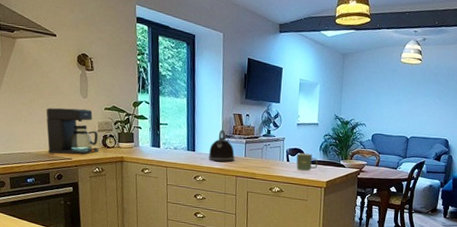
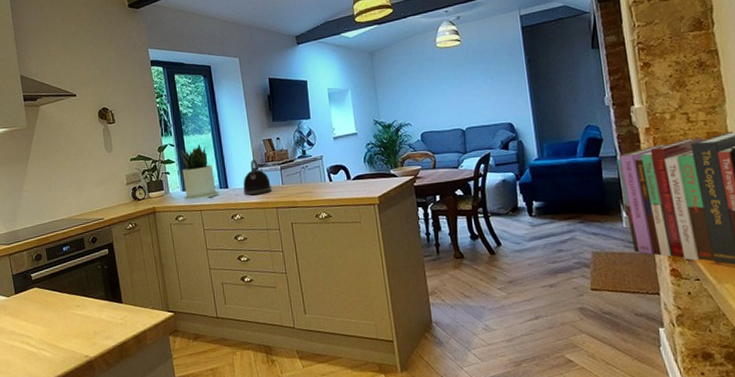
coffee maker: present [46,107,99,155] -> none [74,163,130,217]
planter: none [151,106,187,158] -> present [178,144,220,201]
mug: present [296,152,318,172] -> none [338,167,366,191]

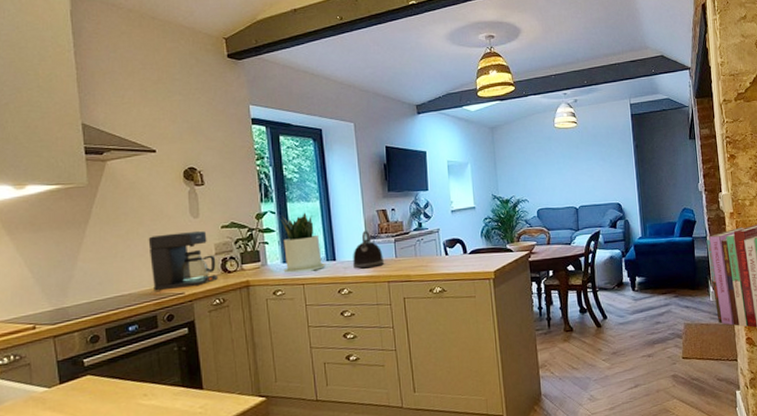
coffee maker: none [74,163,130,217] -> present [148,230,218,291]

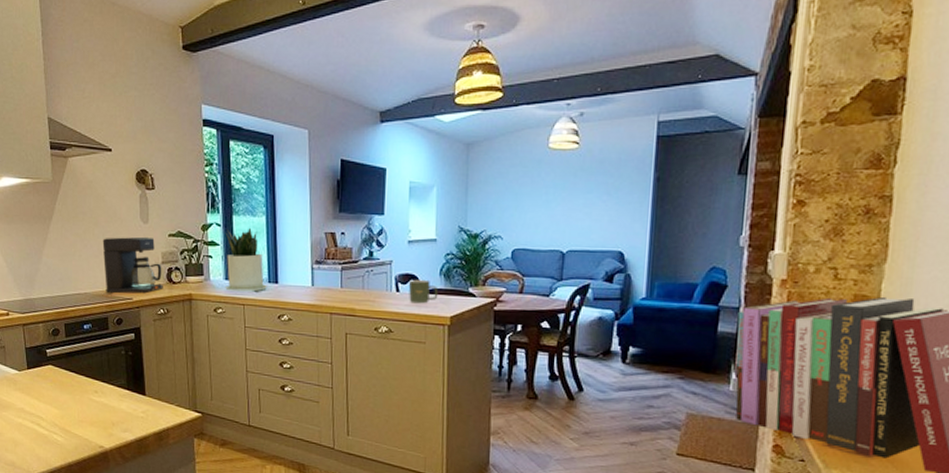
kettle: present [352,230,384,269] -> none [294,253,328,296]
mug: none [455,242,482,265] -> present [408,279,438,305]

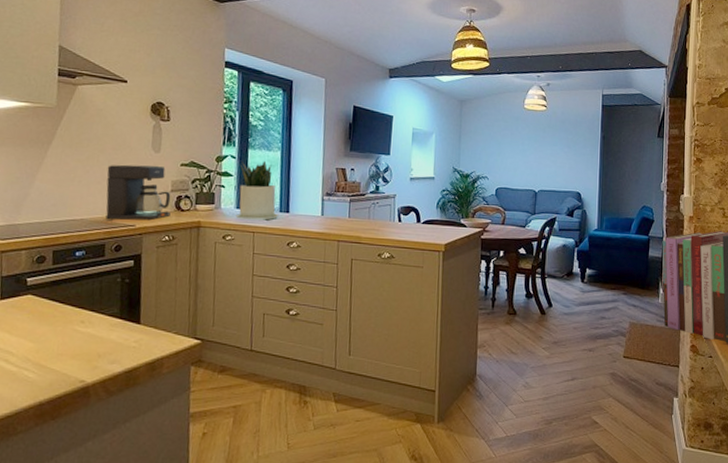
mug: present [408,279,438,305] -> none [409,211,435,234]

